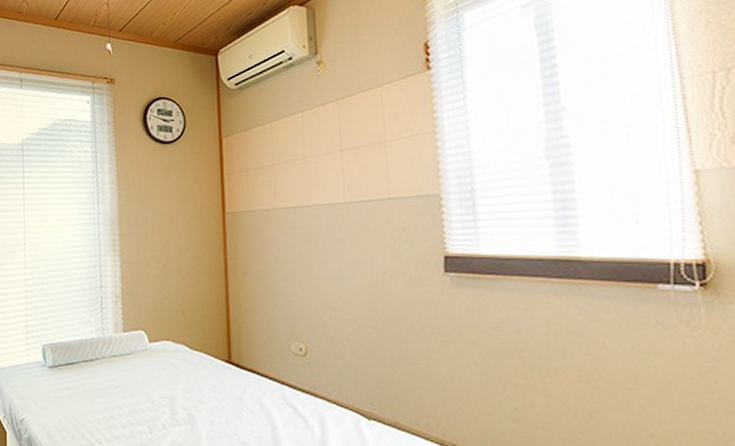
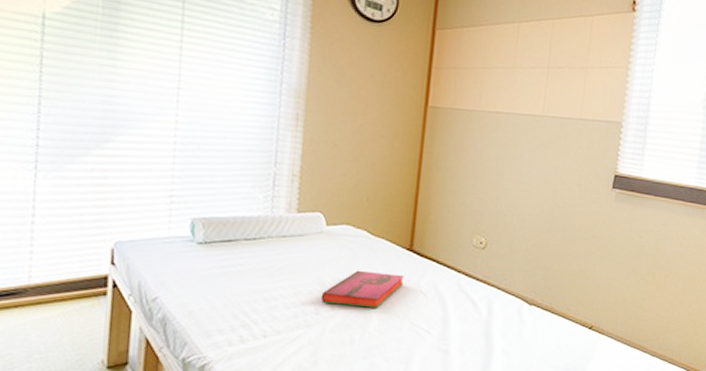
hardback book: none [152,386,227,426] -> present [320,270,404,308]

